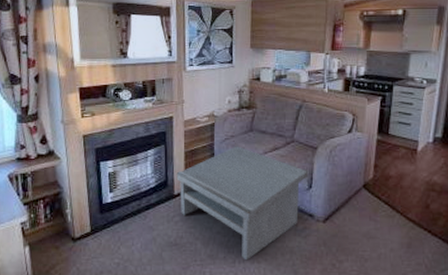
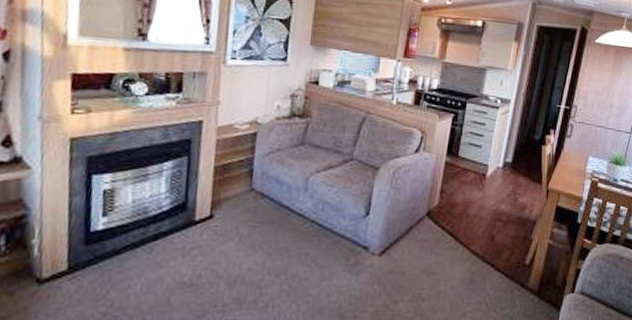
coffee table: present [176,146,308,261] -> none [199,161,366,304]

